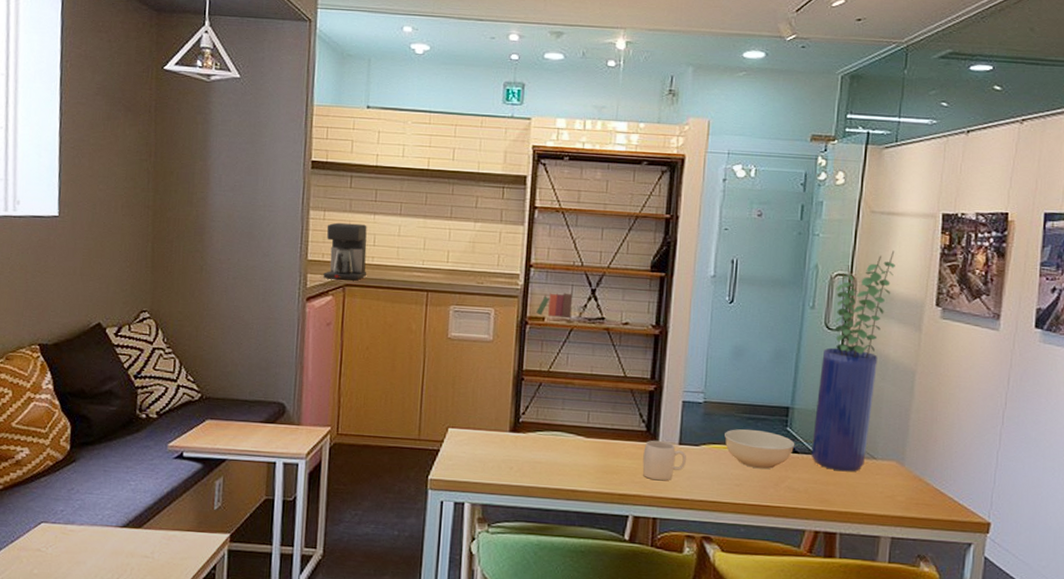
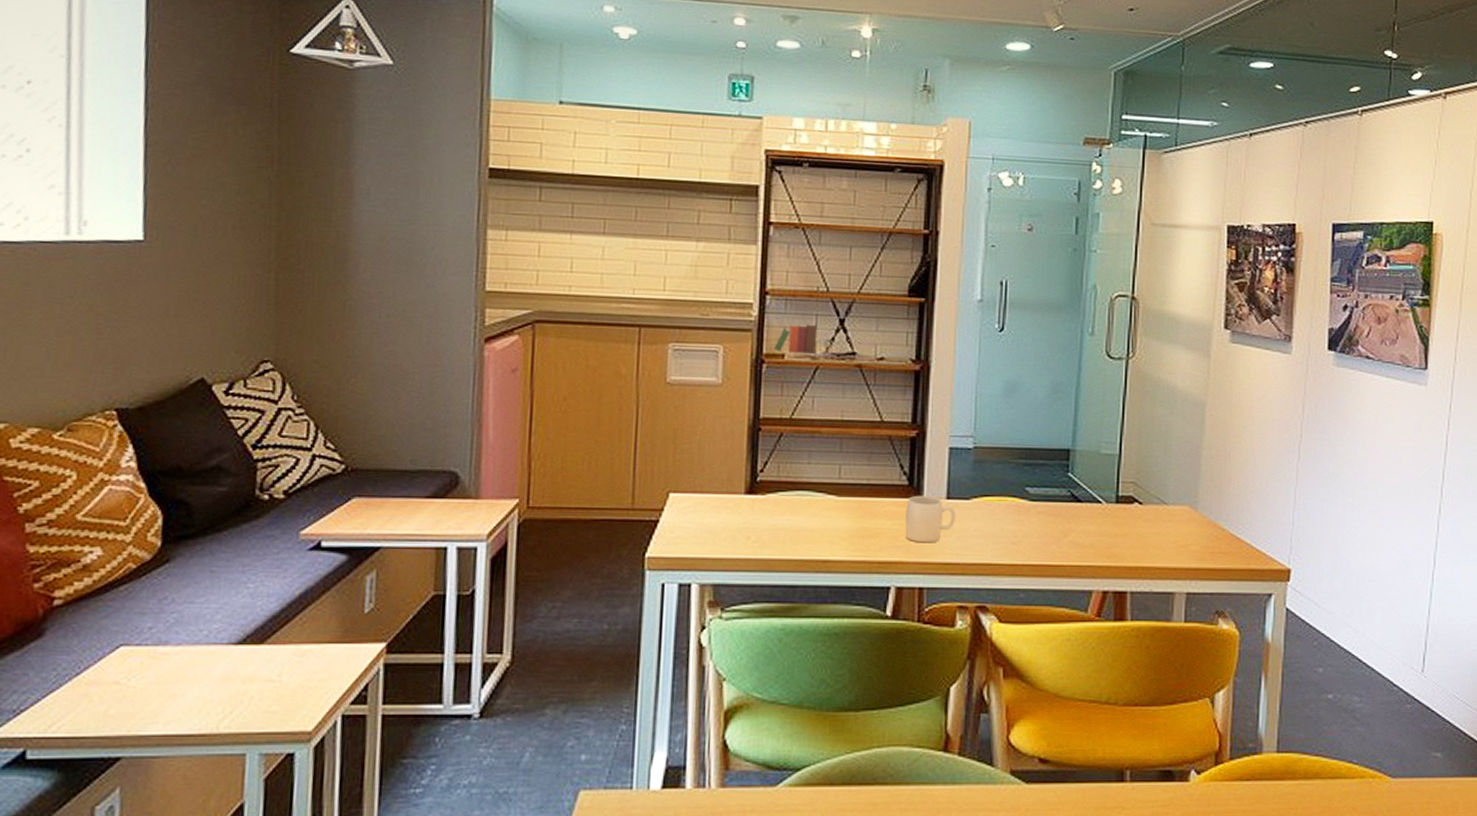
coffee maker: present [323,222,367,281] -> none [506,244,563,316]
bowl: present [724,429,795,470] -> none [998,476,1078,523]
vase: present [811,250,895,472] -> none [1096,267,1180,521]

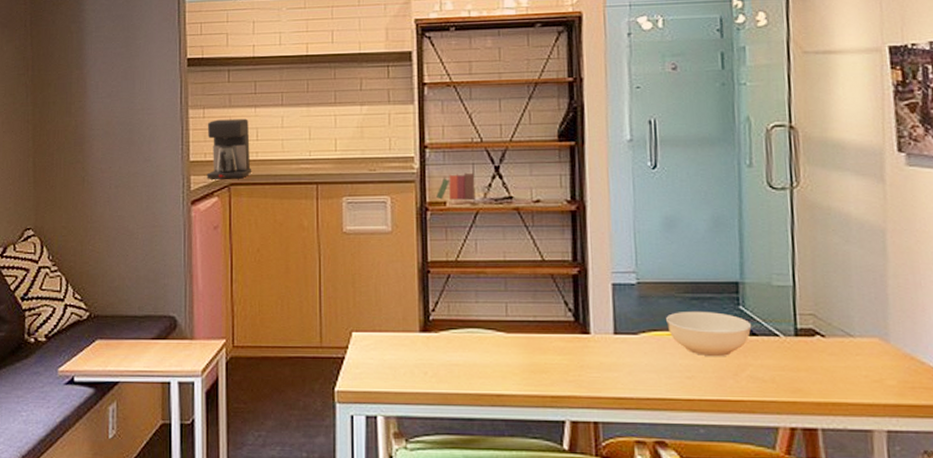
coffee maker: none [506,244,563,316] -> present [207,119,252,179]
mug: present [905,495,955,543] -> none [574,331,625,378]
bowl: none [998,476,1078,523] -> present [666,311,752,357]

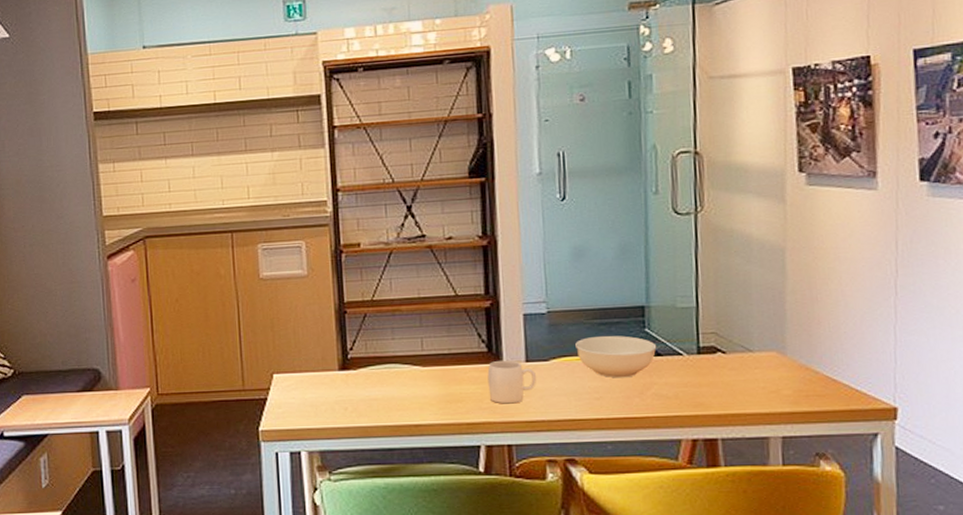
coffee maker: present [207,119,252,179] -> none [118,170,166,233]
books: present [436,172,475,201] -> none [350,213,388,242]
mug: none [574,331,625,378] -> present [487,360,536,404]

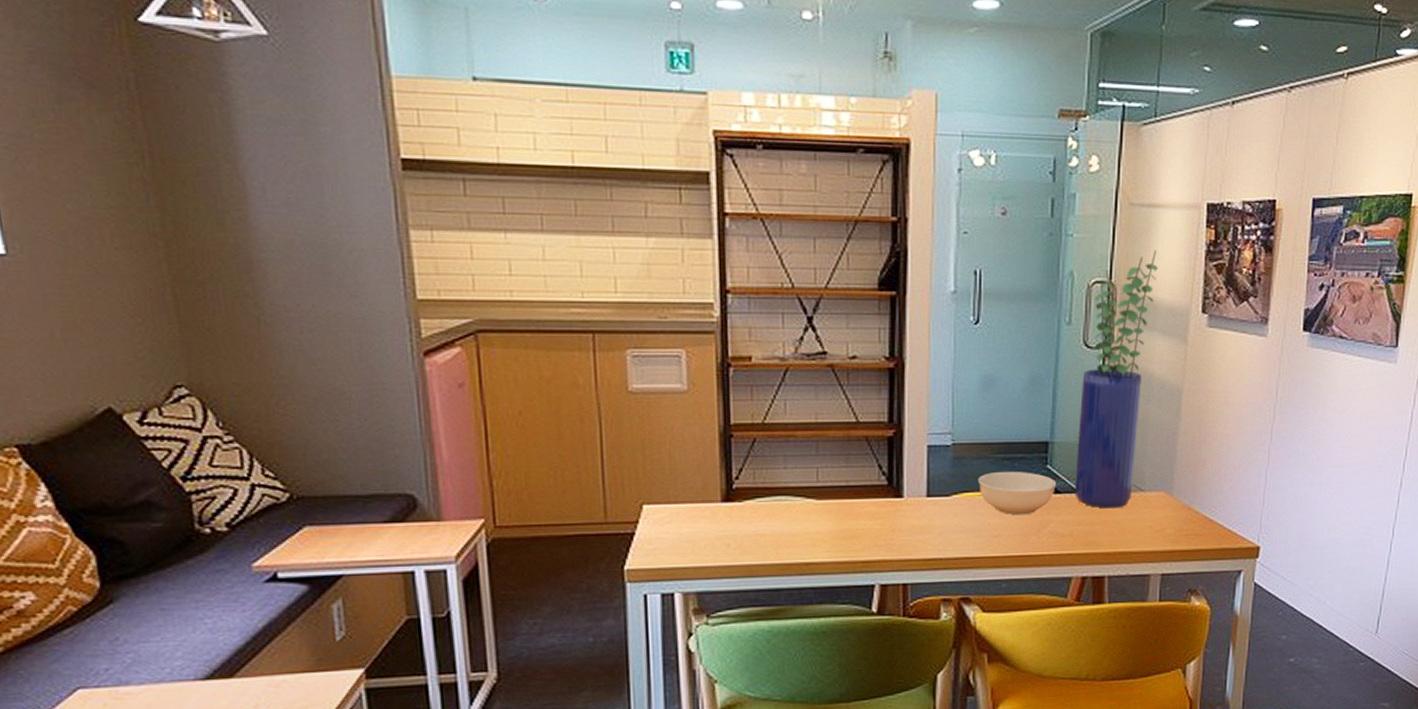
mug: present [487,360,536,404] -> none [886,494,936,541]
vase: none [674,117,745,370] -> present [1075,250,1158,509]

